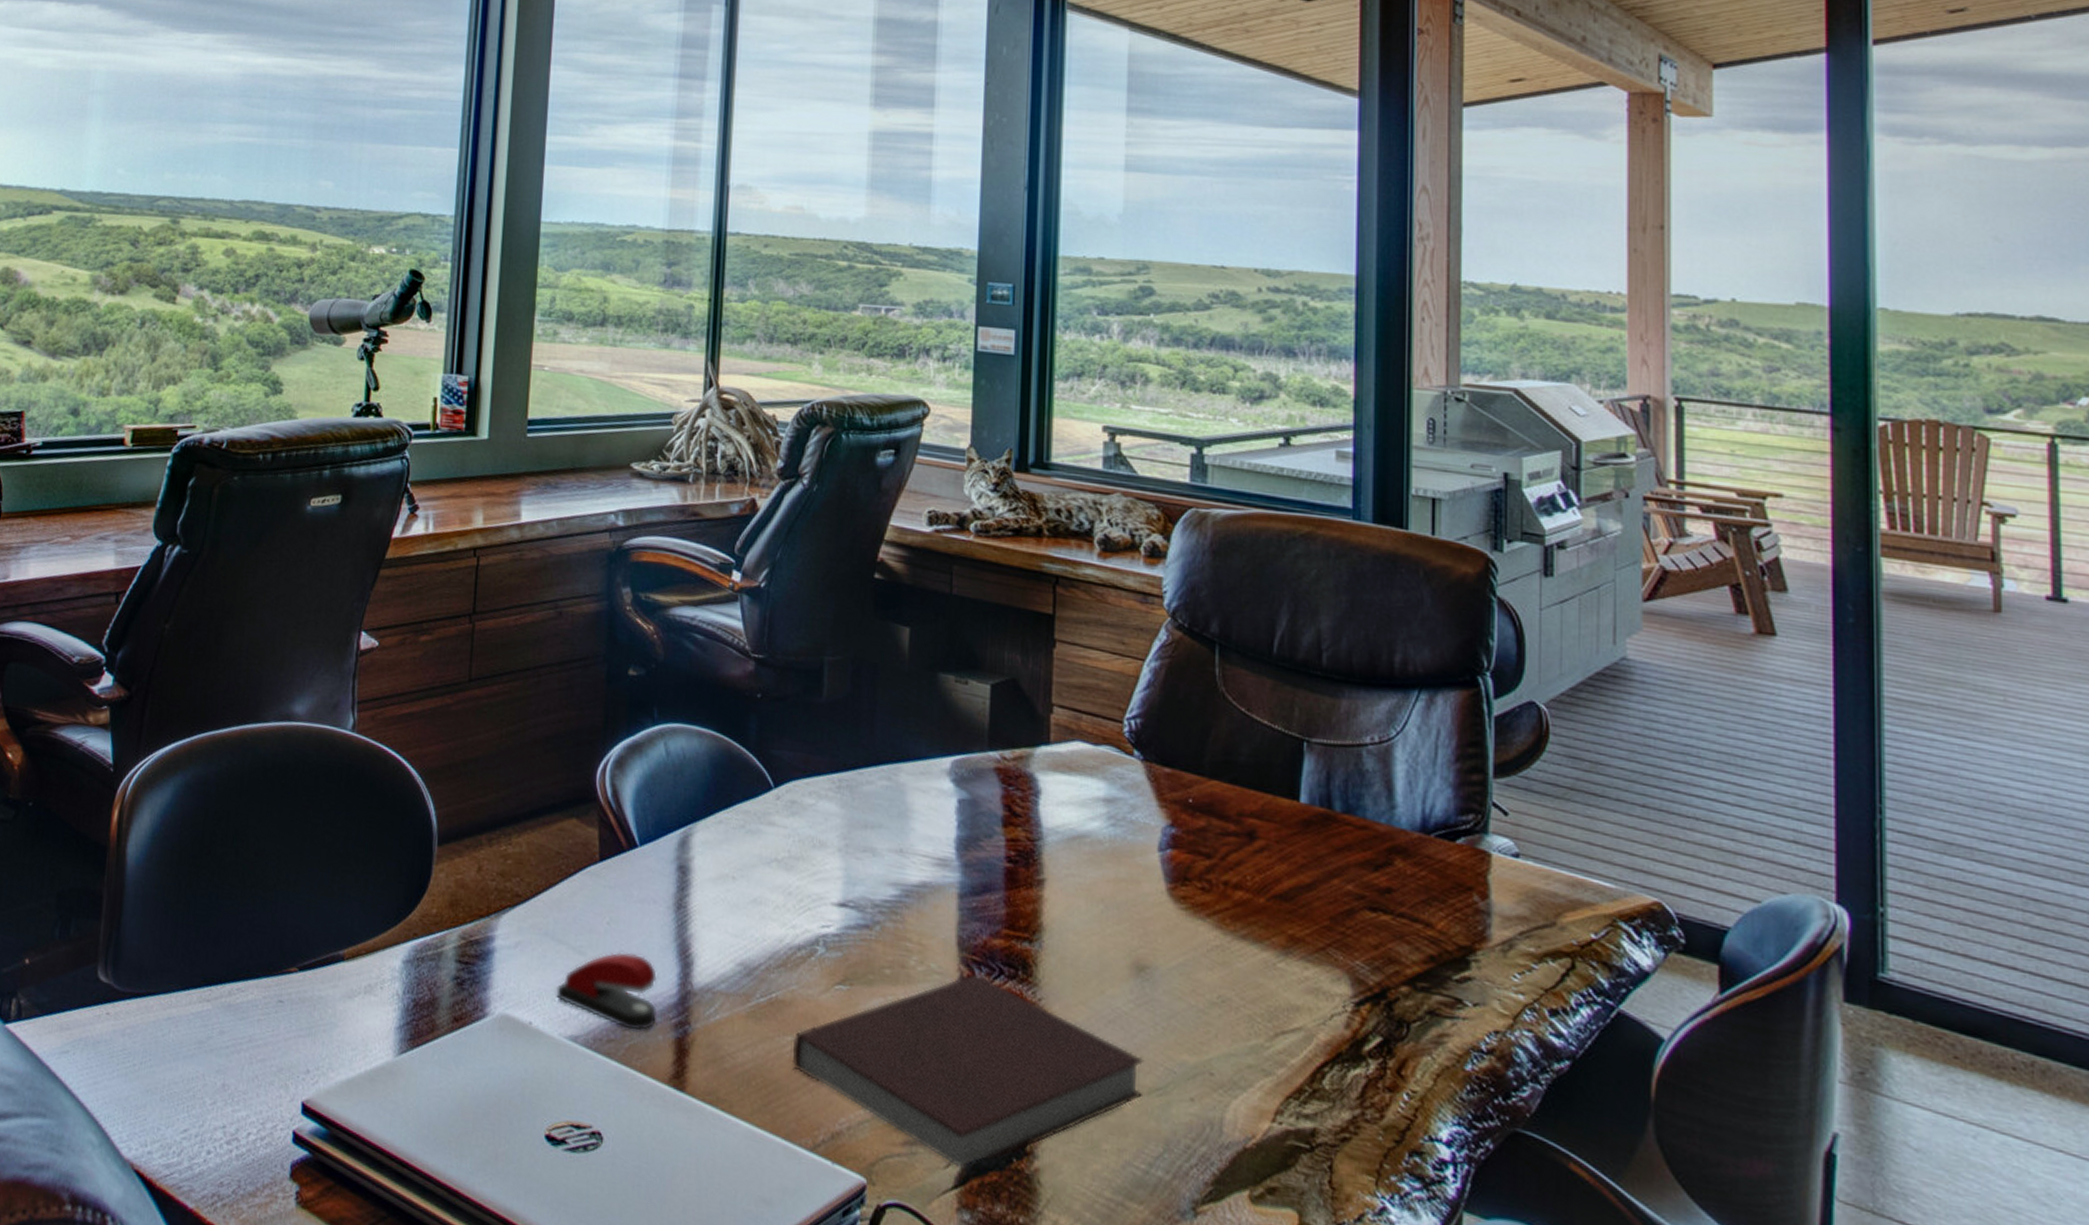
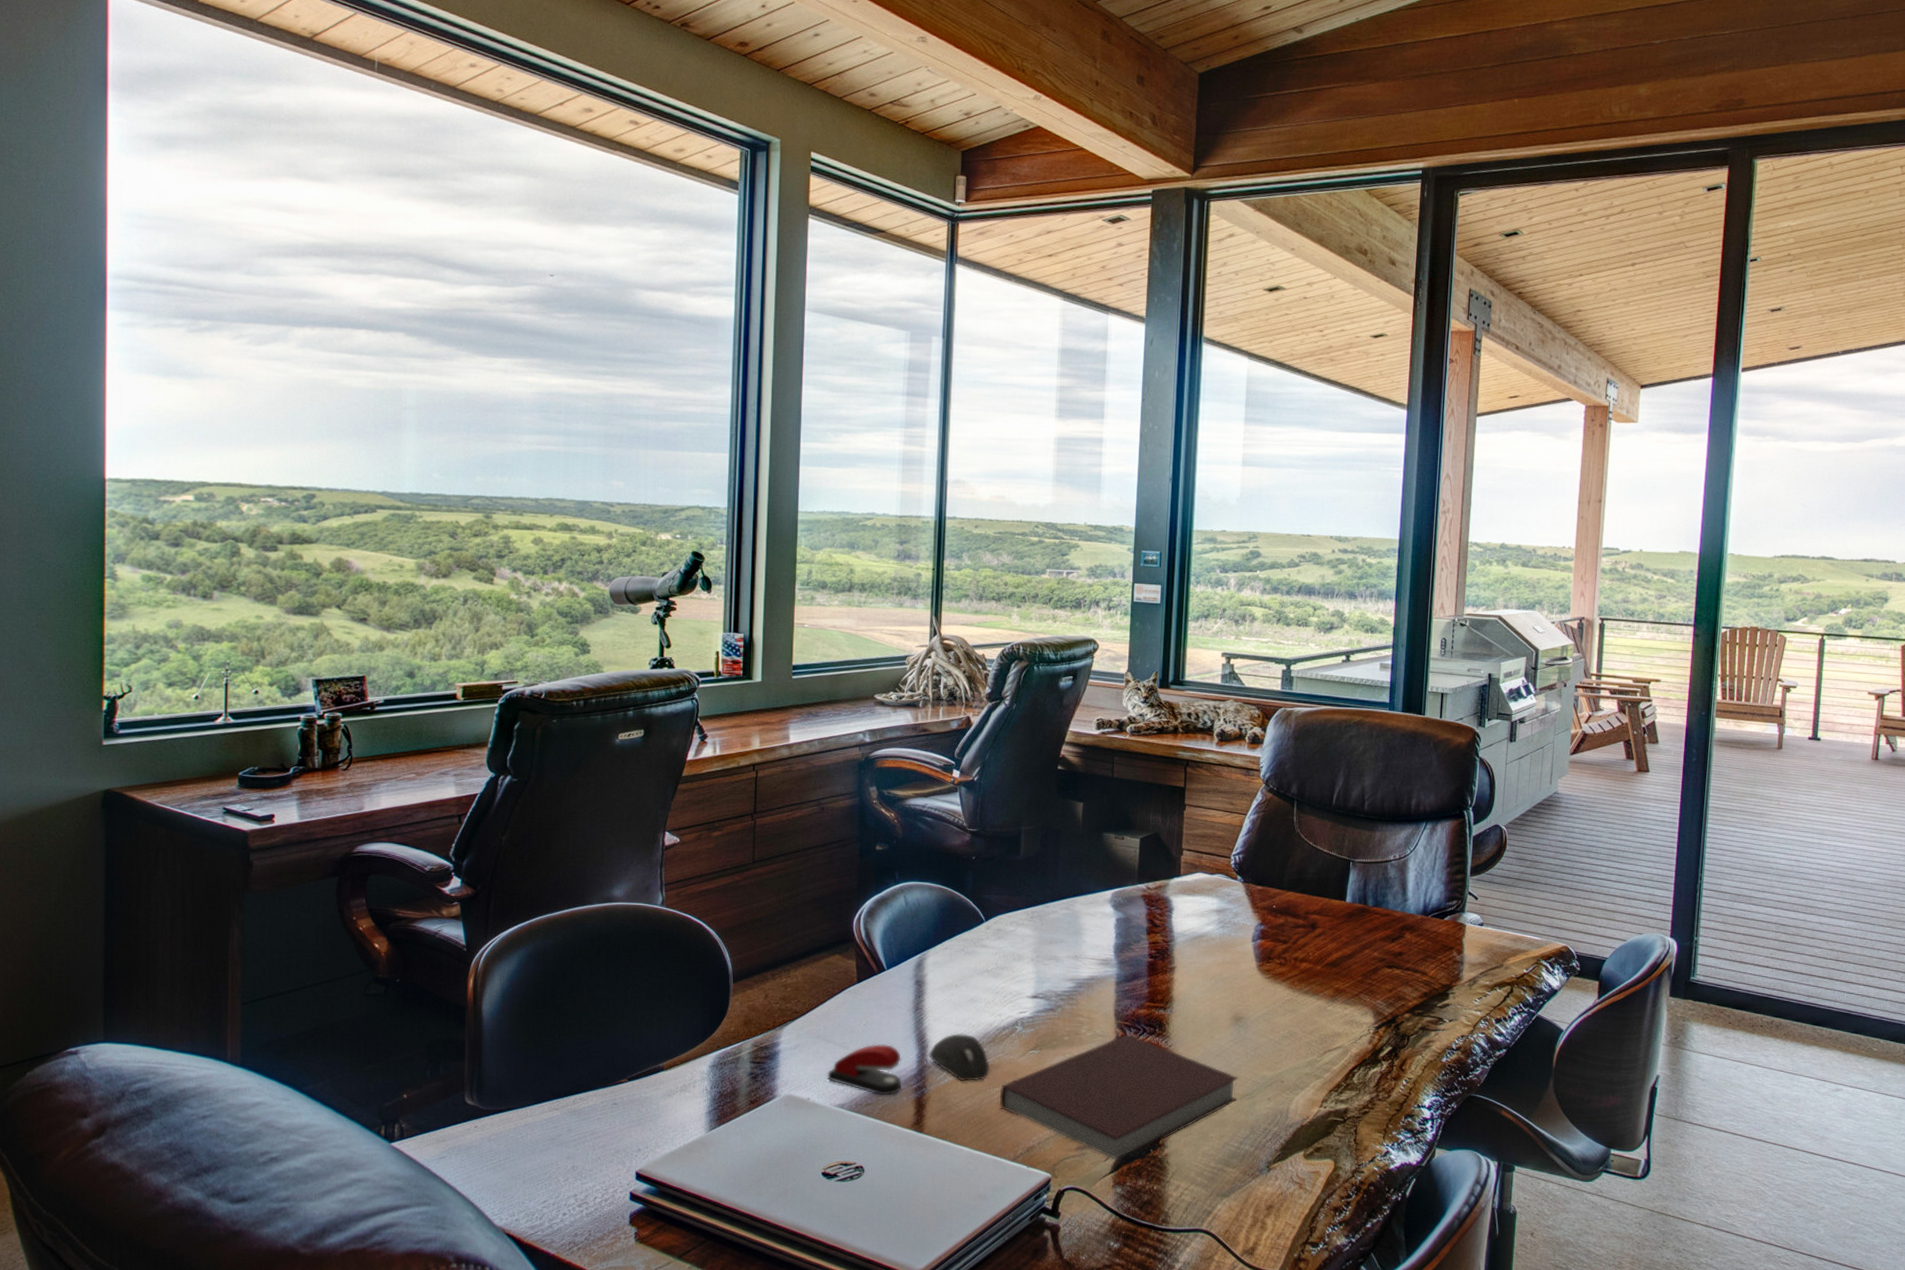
computer mouse: none [693,948,780,1023] -> present [928,1033,991,1082]

